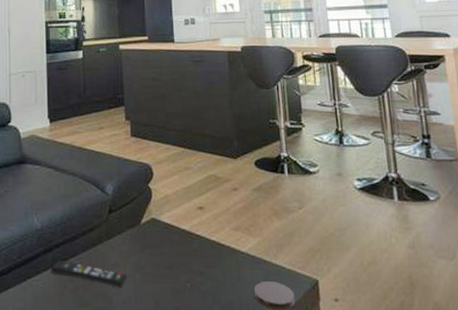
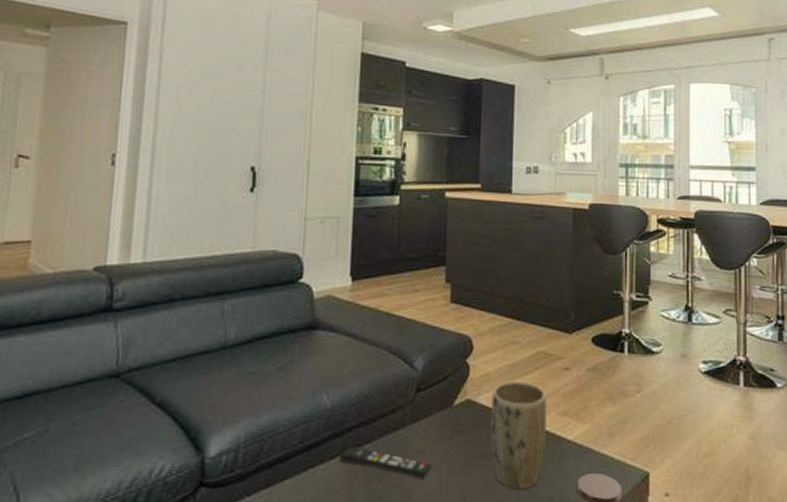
plant pot: none [172,201,223,296] -> present [490,381,547,490]

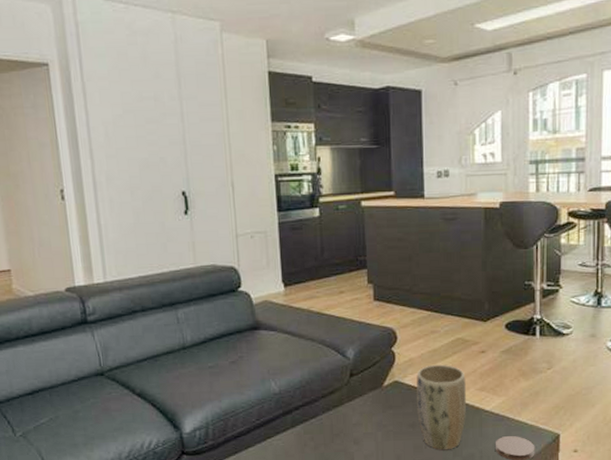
remote control: present [339,446,433,479] -> none [291,421,369,444]

